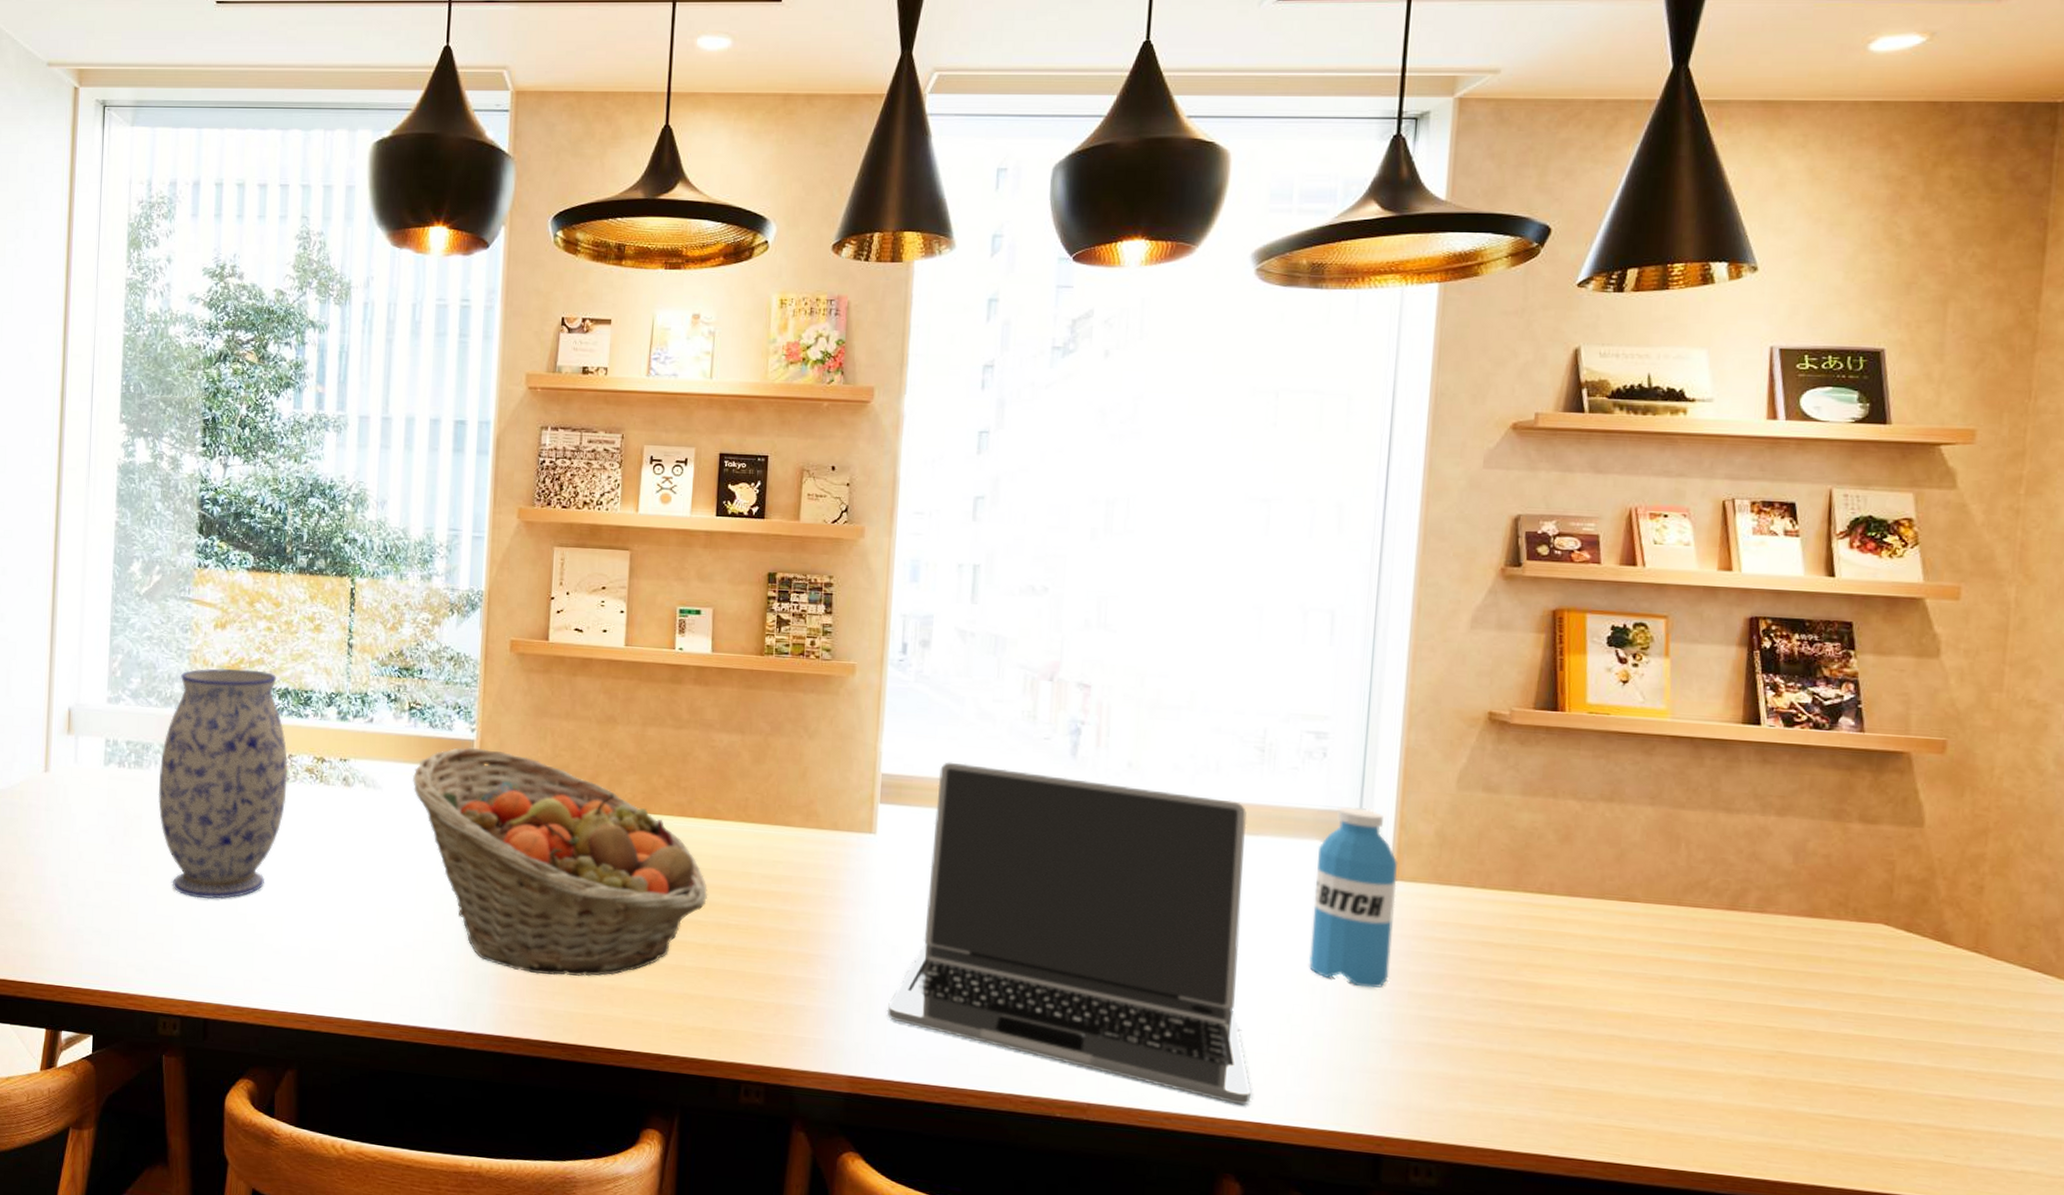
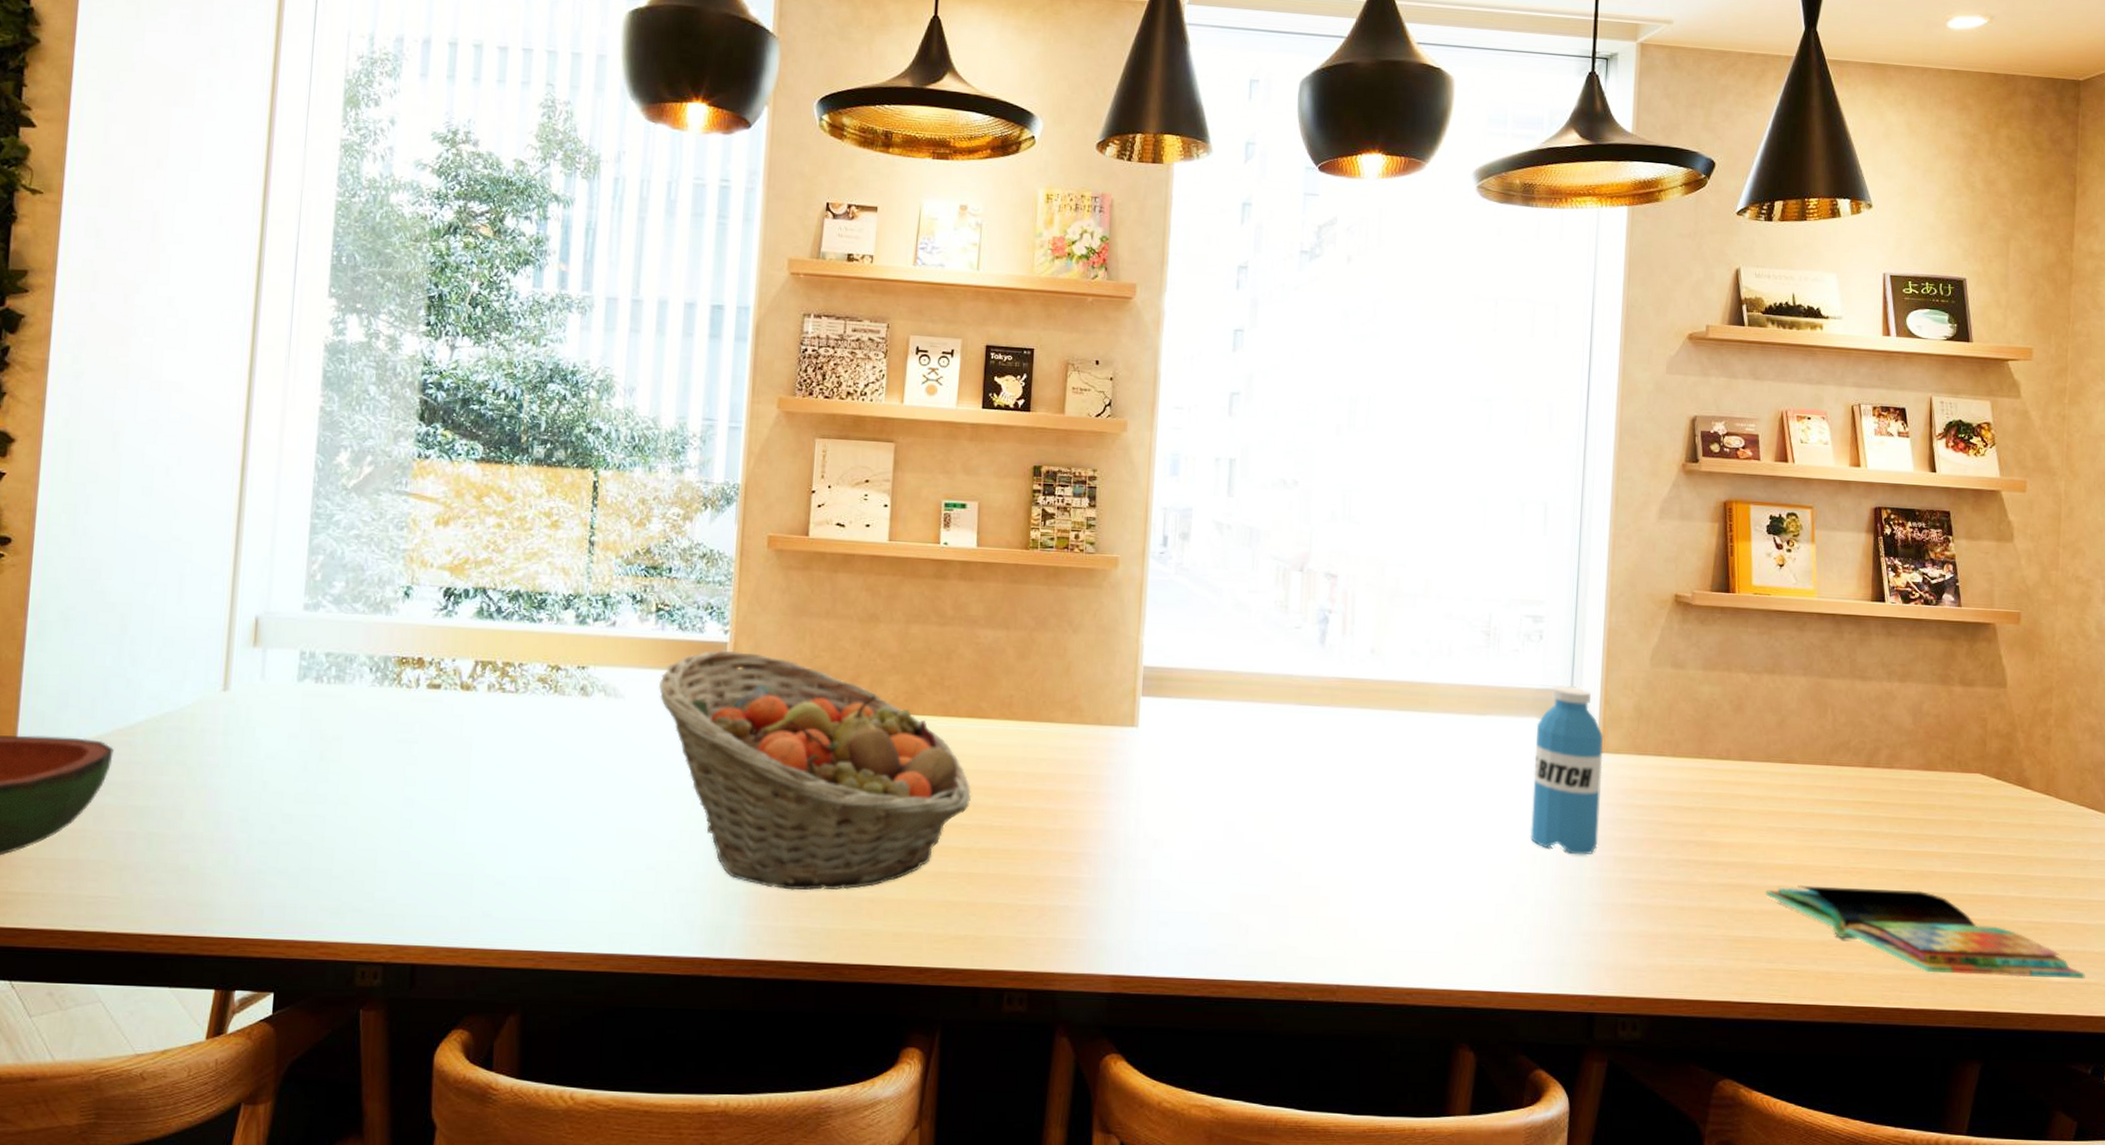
vase: present [158,668,288,899] -> none [362,569,517,828]
laptop: present [887,762,1251,1106] -> none [1148,653,1483,976]
book: none [1595,1036,2021,1166] -> present [1765,885,2085,978]

